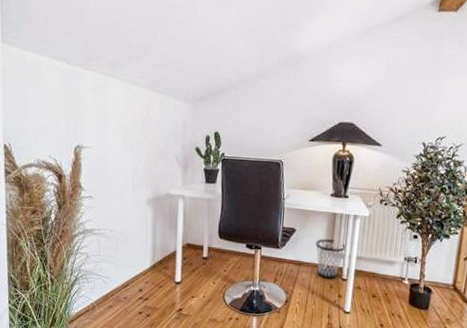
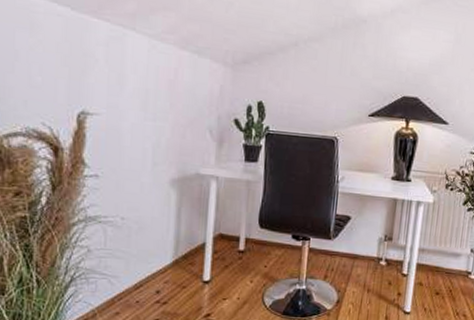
wastebasket: present [316,239,346,279] -> none [373,228,407,274]

